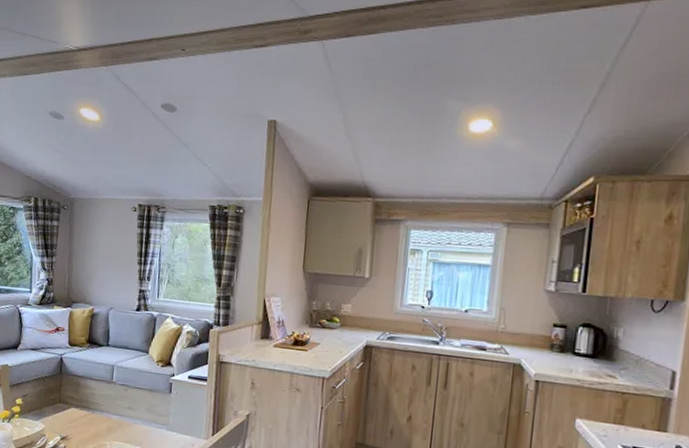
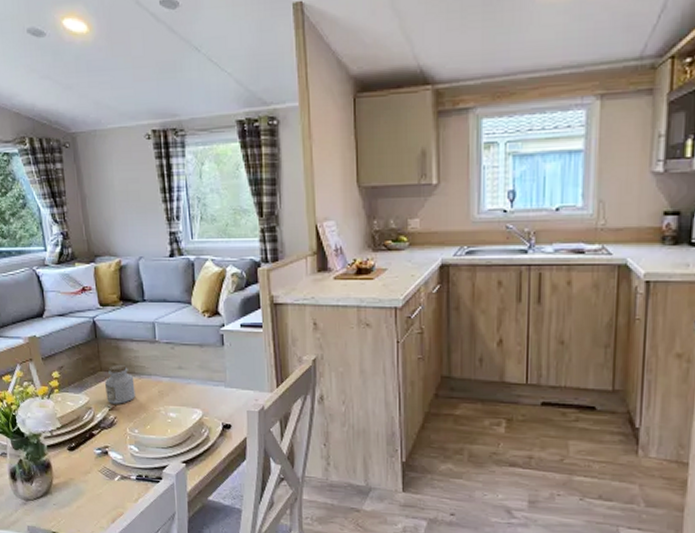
jar: none [60,398,88,435] -> present [105,364,136,404]

